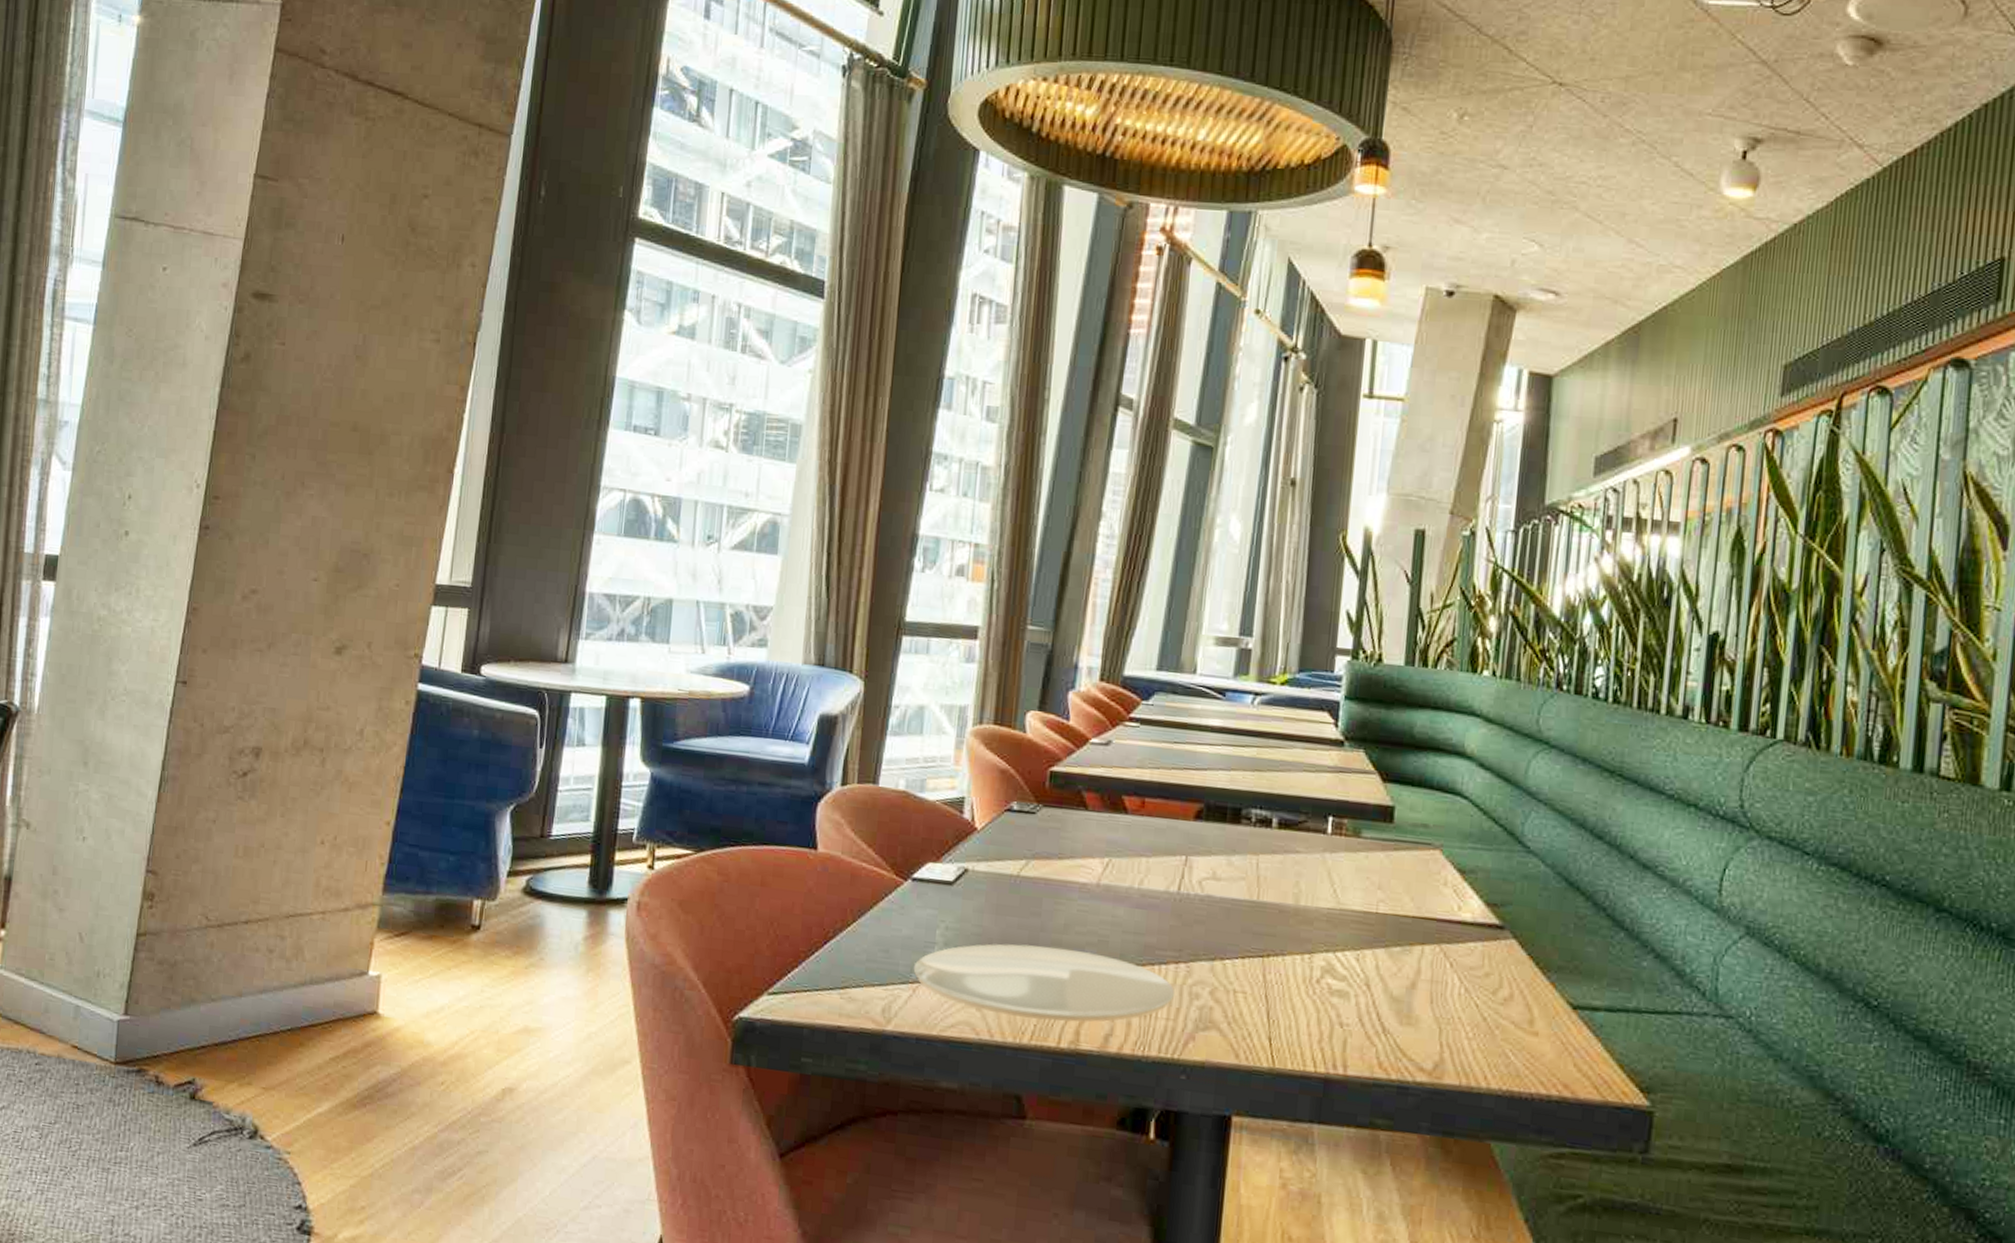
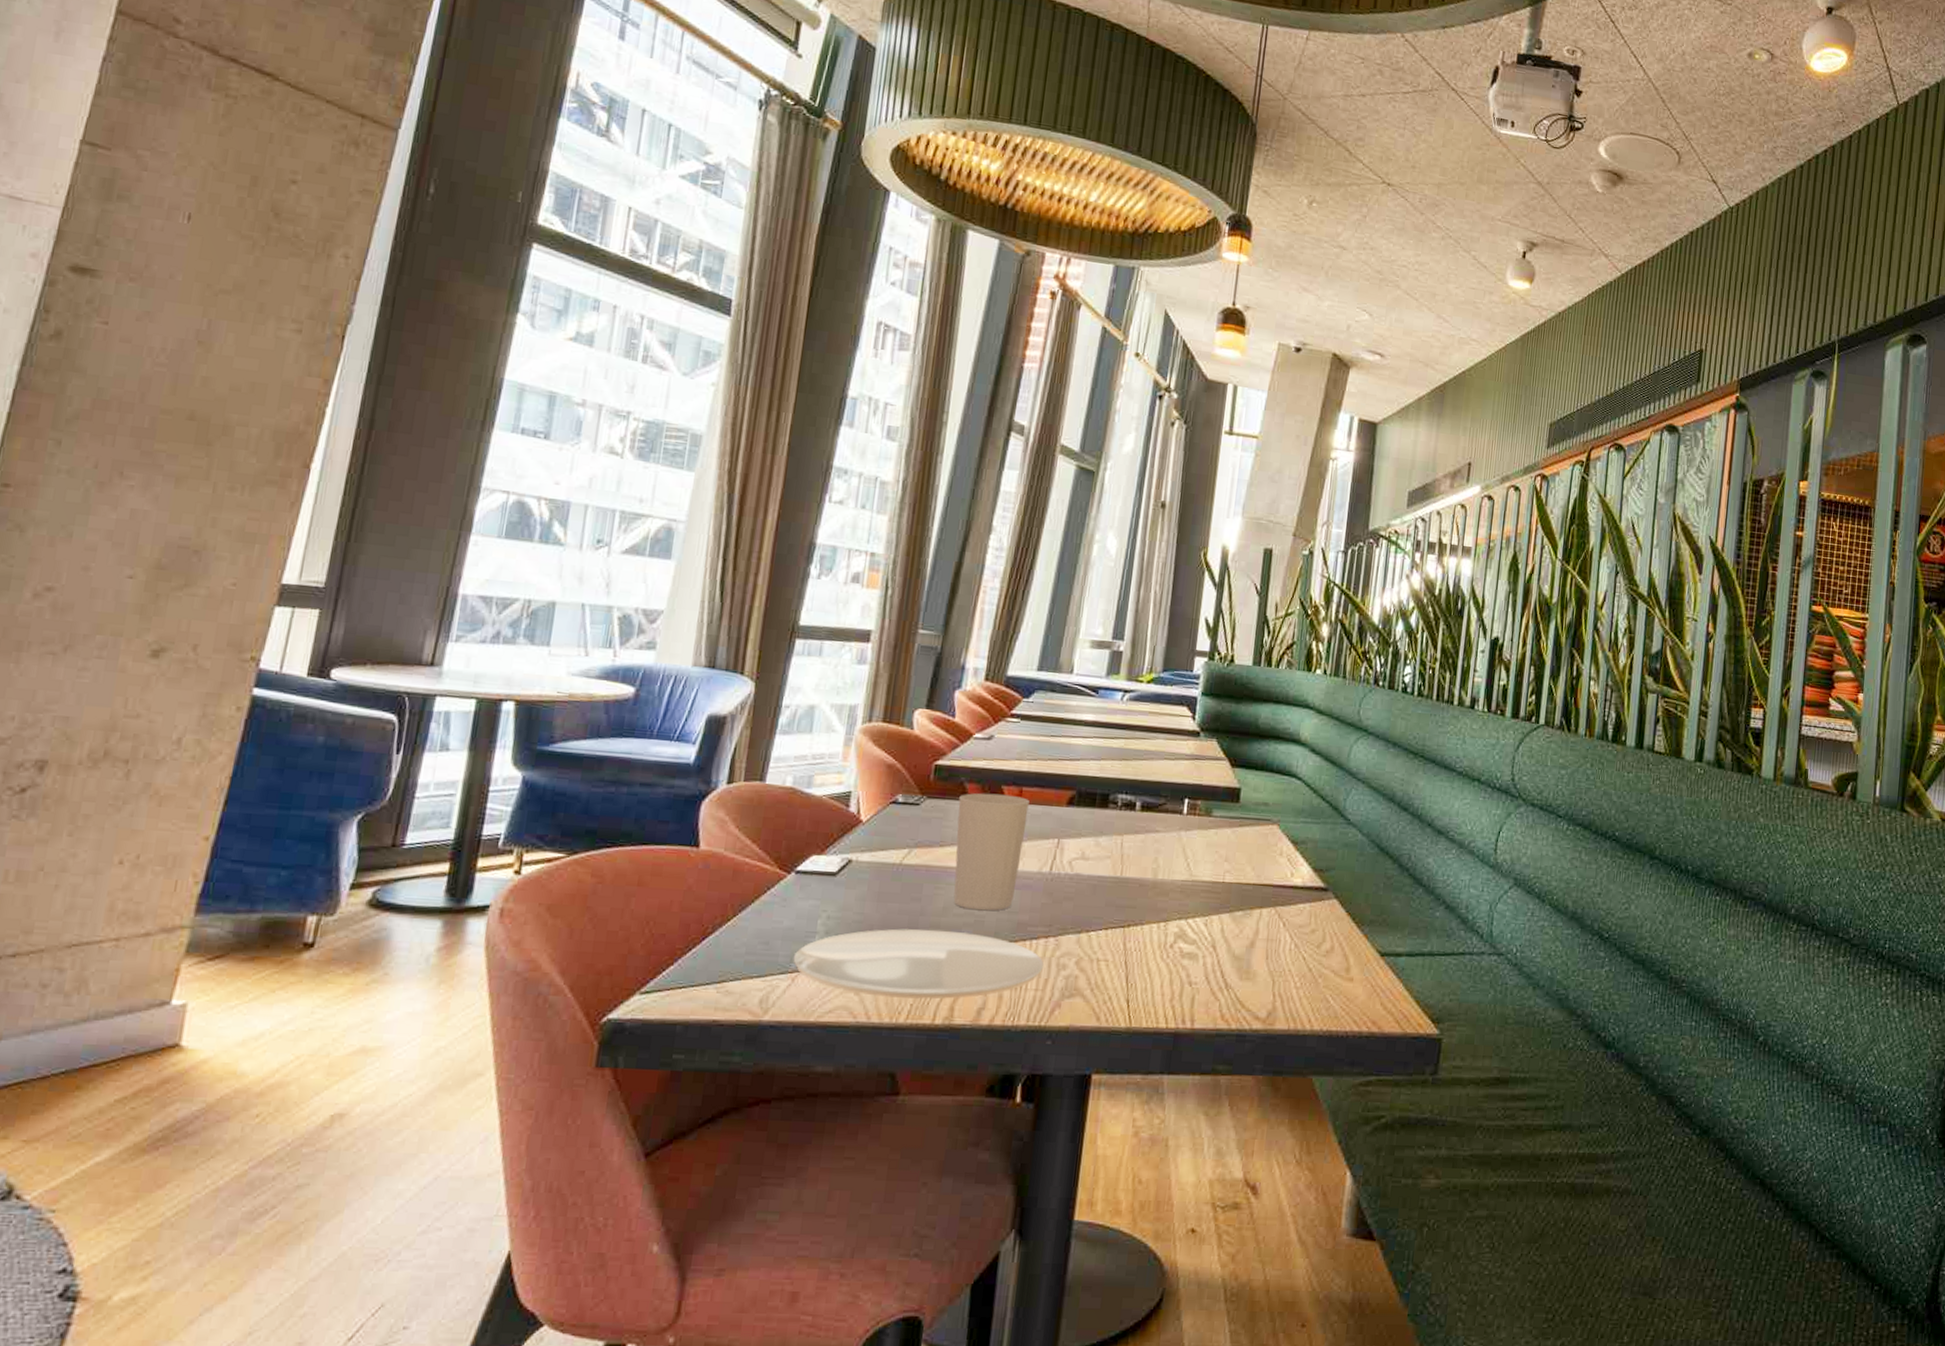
cup: none [1075,803,1153,931] -> present [953,793,1029,911]

